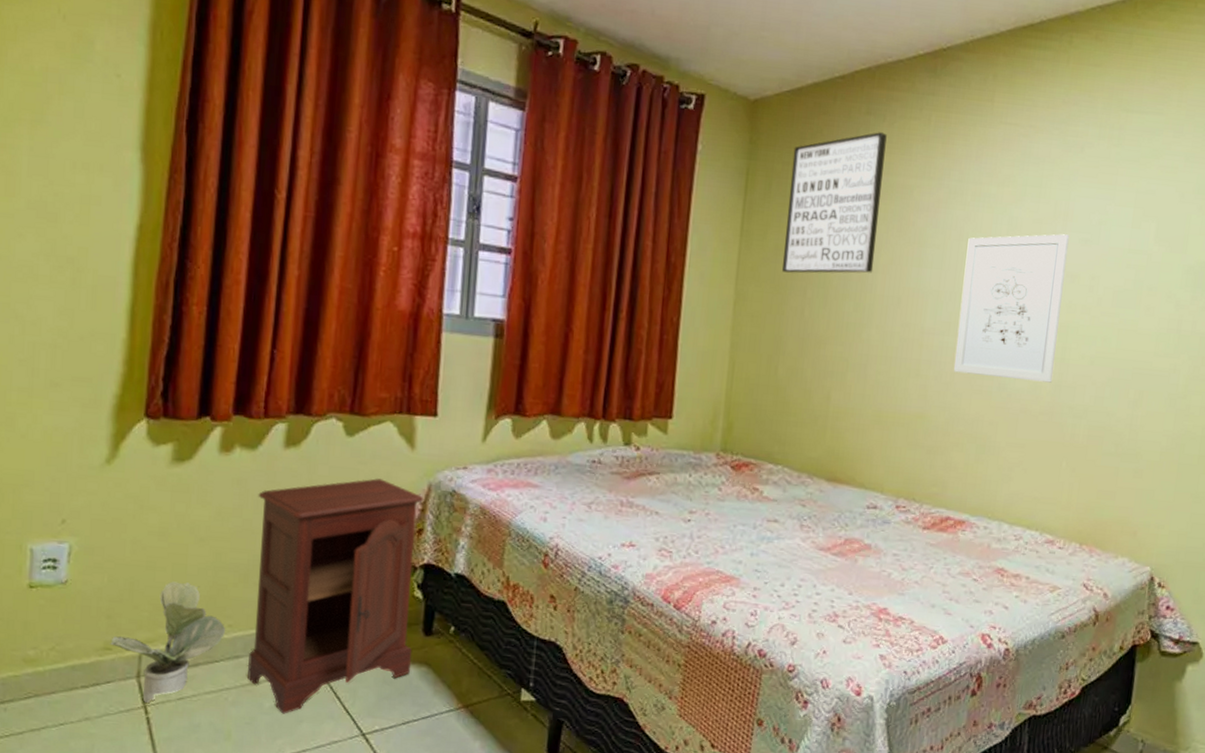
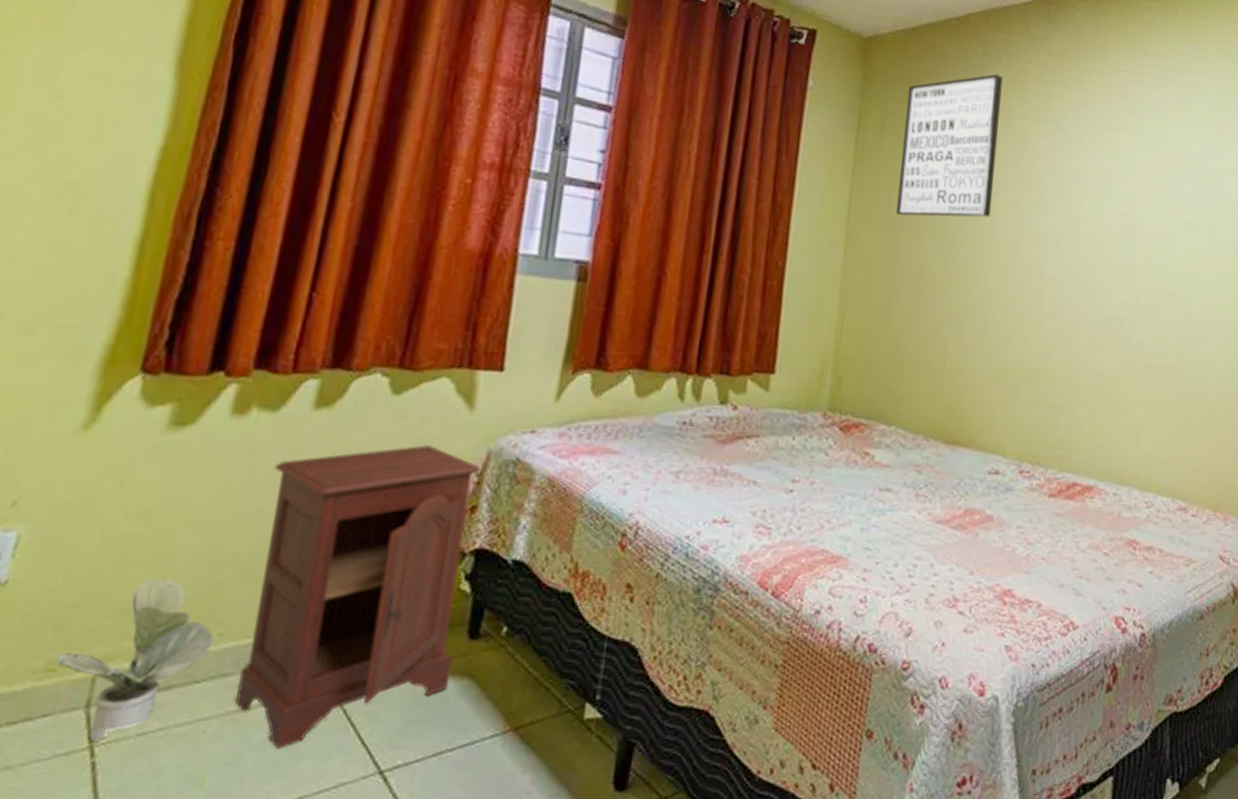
wall art: present [953,234,1070,383] -> none [1076,181,1187,335]

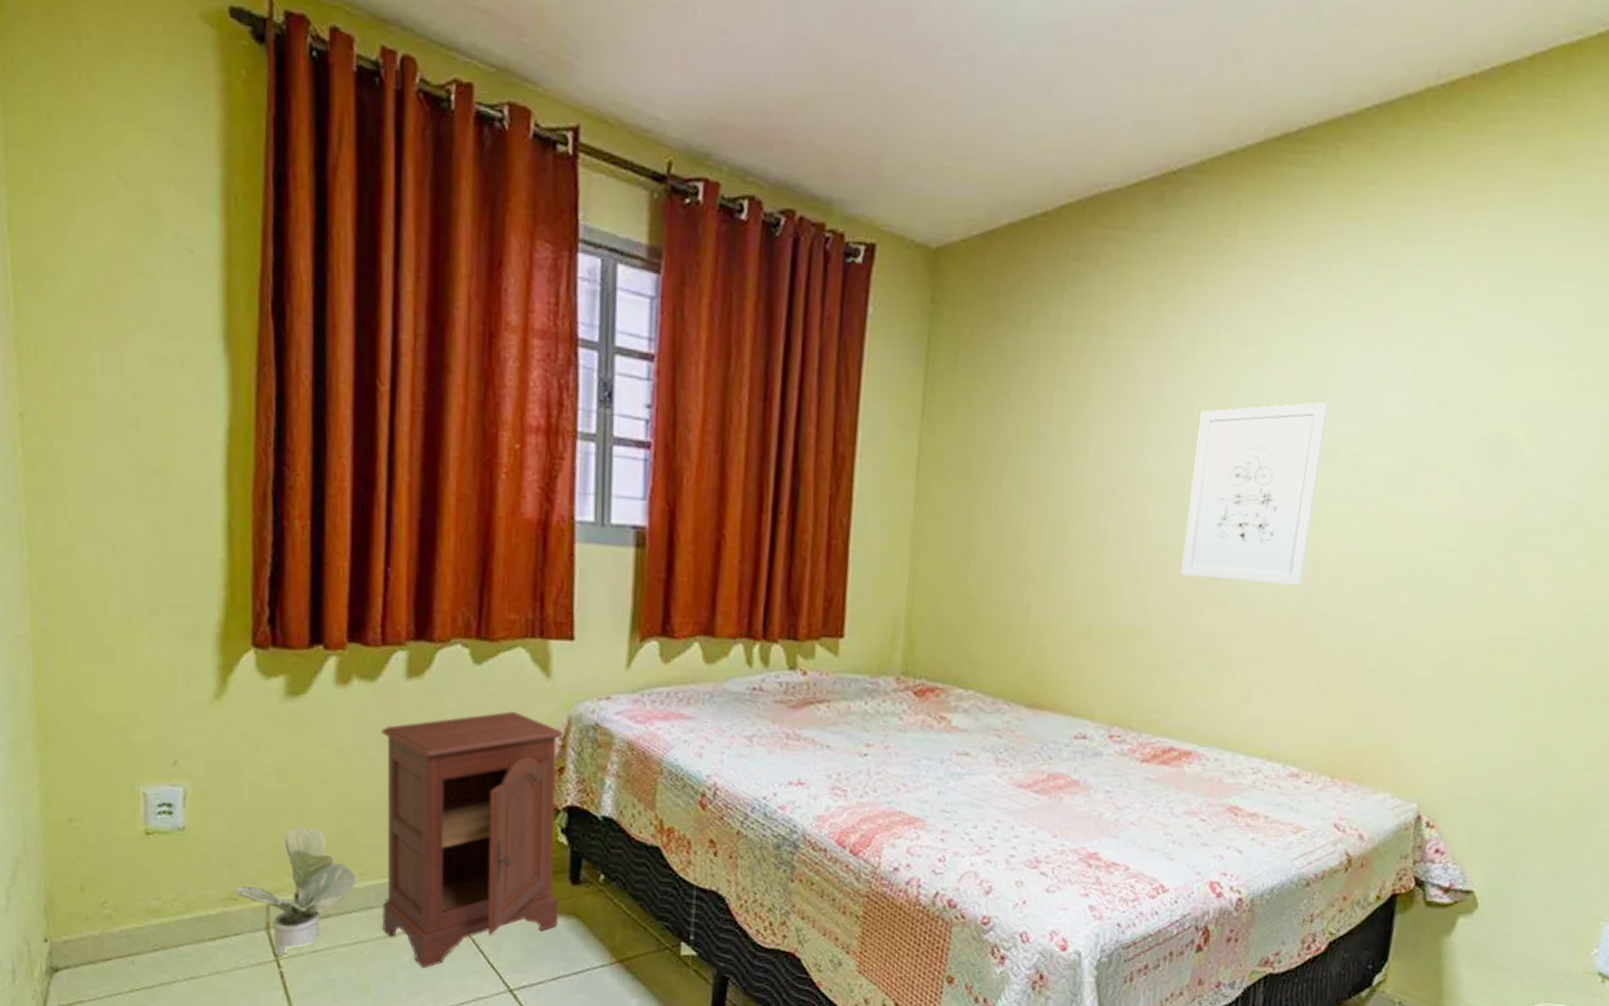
wall art: present [896,74,1003,218] -> none [972,282,1101,462]
wall art: none [1076,181,1187,335] -> present [1180,402,1329,586]

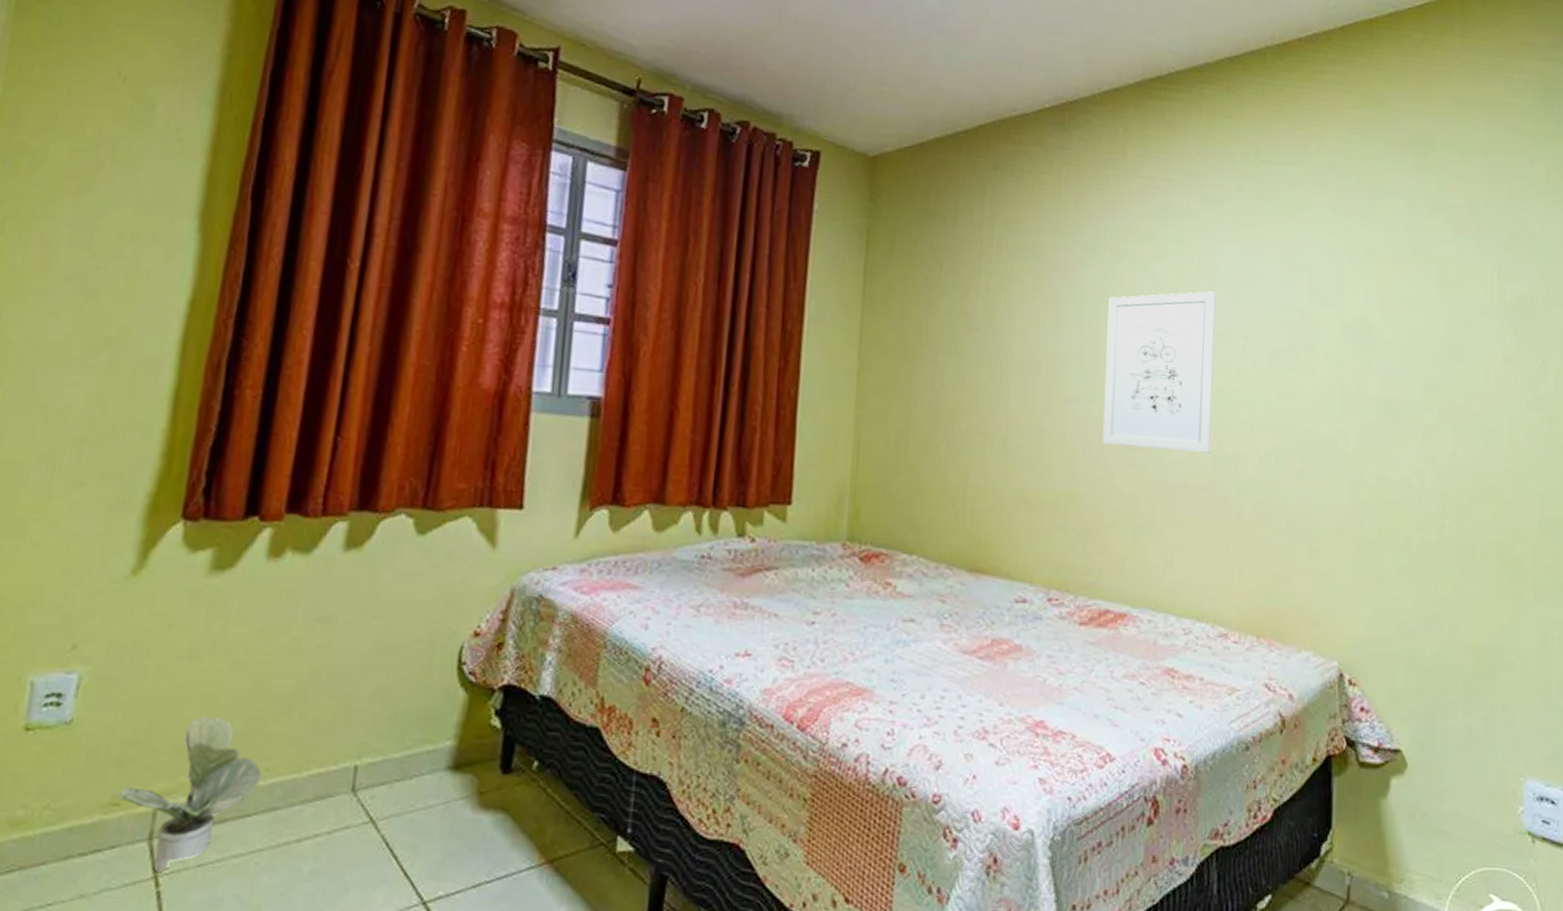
nightstand: present [381,710,564,969] -> none [285,582,506,880]

